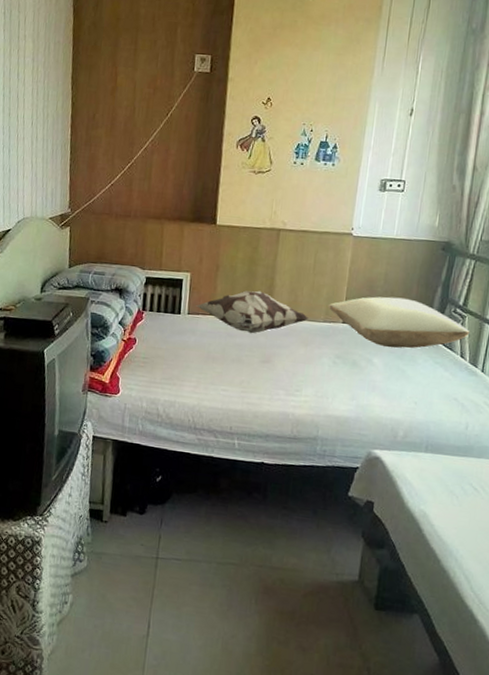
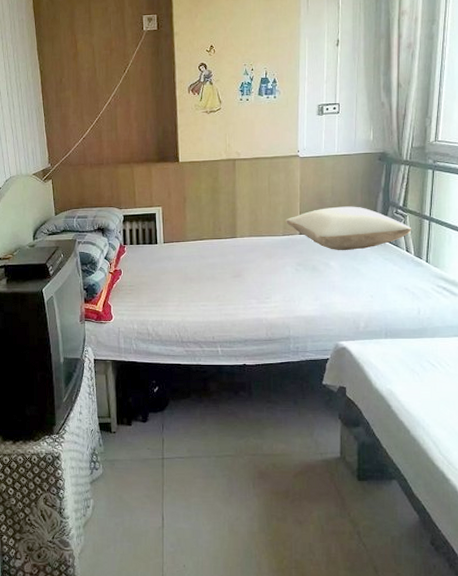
decorative pillow: present [195,290,310,334] -> none [169,215,270,254]

